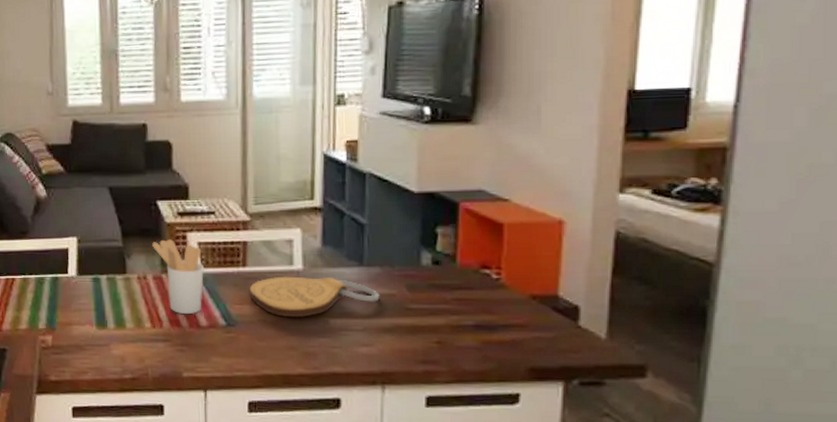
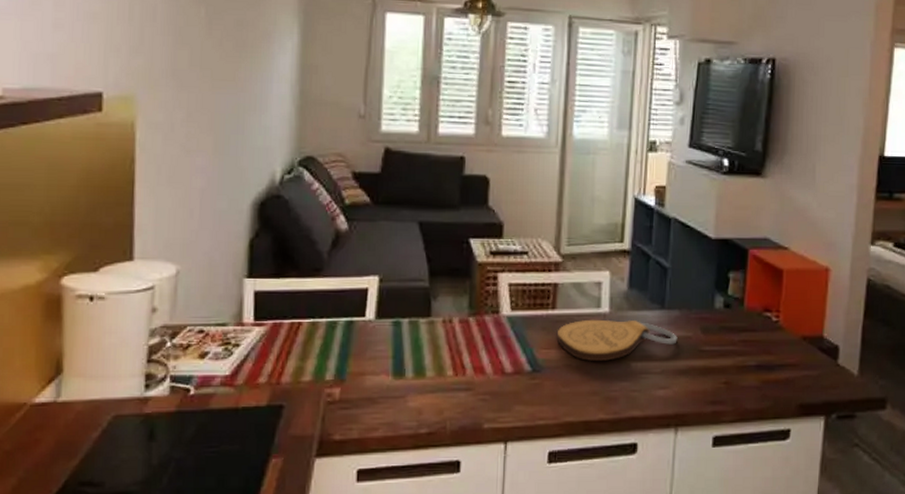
utensil holder: present [152,238,205,315] -> none [461,279,514,361]

